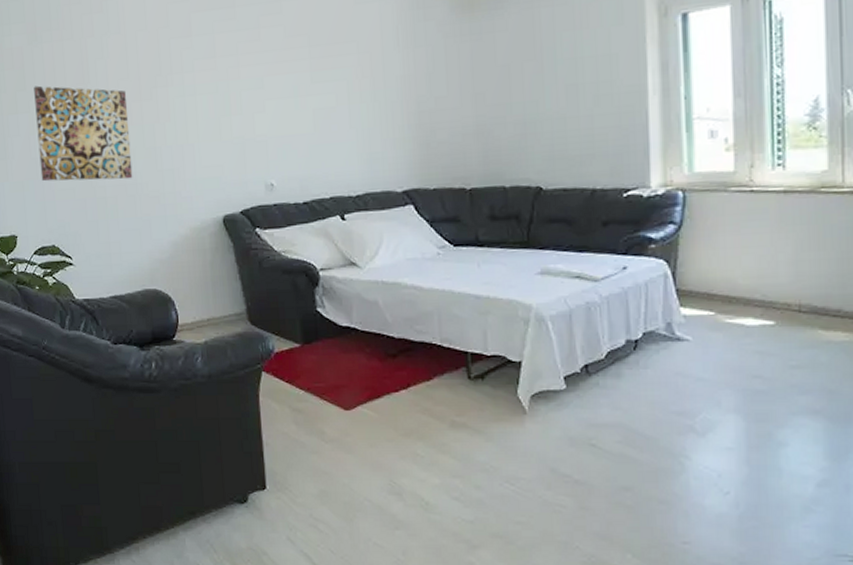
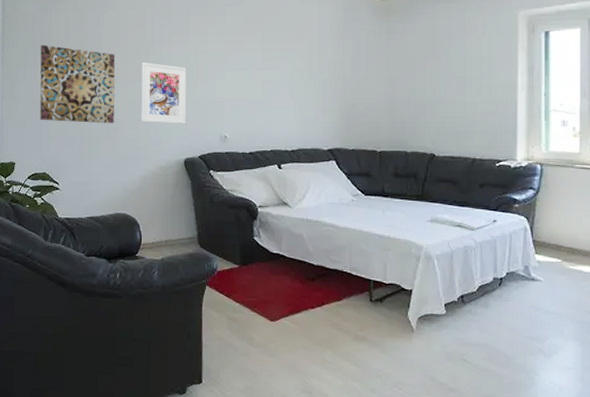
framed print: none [159,97,221,175] -> present [141,62,187,125]

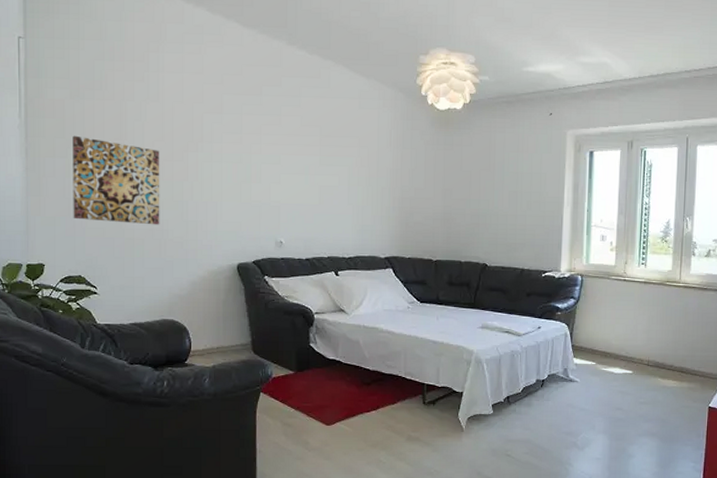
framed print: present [141,62,187,125] -> none [189,161,240,229]

